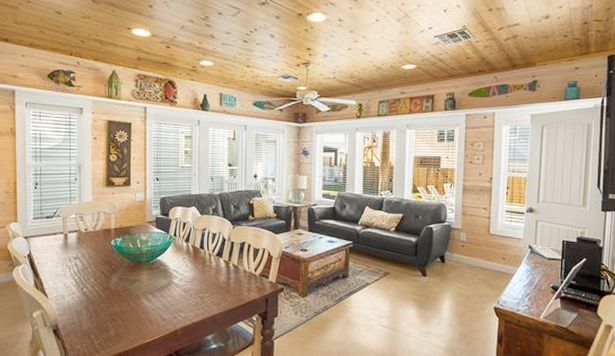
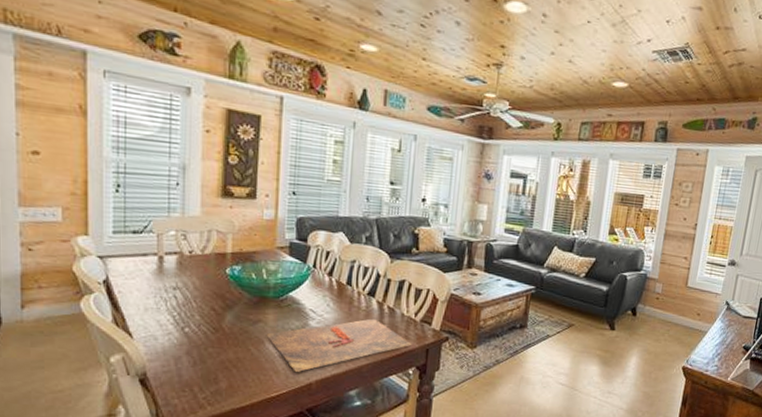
placemat: none [141,275,254,321] -> present [266,318,412,372]

